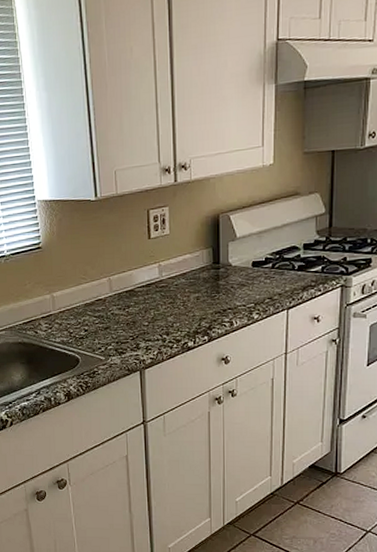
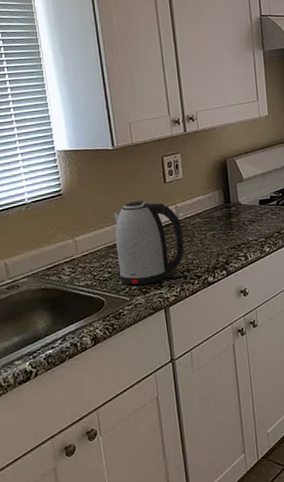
kettle: none [93,256,165,345] -> present [114,200,184,286]

